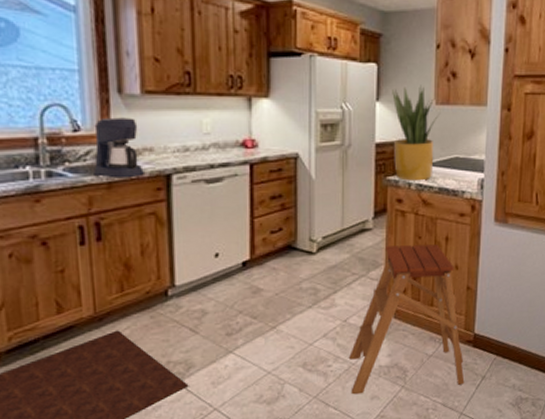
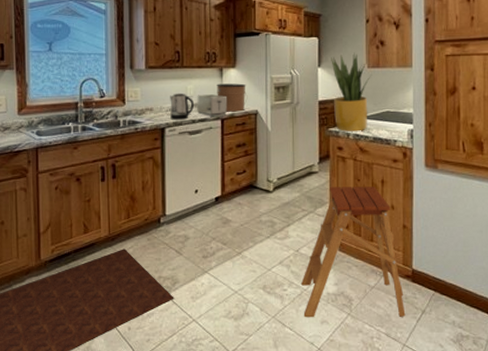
coffee maker: present [93,117,144,178] -> none [112,86,146,131]
kettle: none [178,128,213,164] -> present [170,93,195,120]
toaster: none [216,131,257,161] -> present [197,94,227,117]
bucket: none [243,118,285,155] -> present [217,83,248,112]

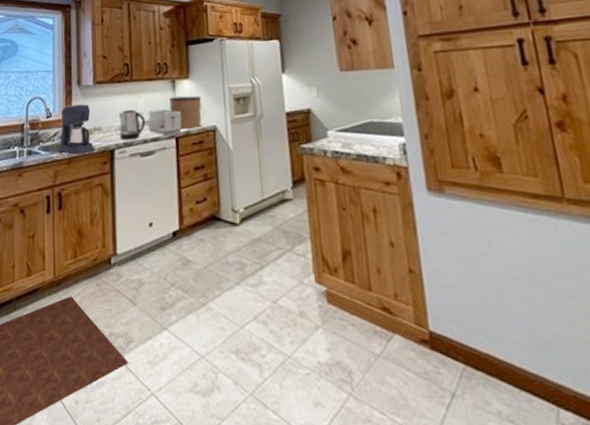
coffee maker: none [112,86,146,131] -> present [59,104,94,155]
step ladder: present [301,186,406,317] -> none [283,217,429,402]
planter: present [331,52,371,132] -> none [296,54,348,148]

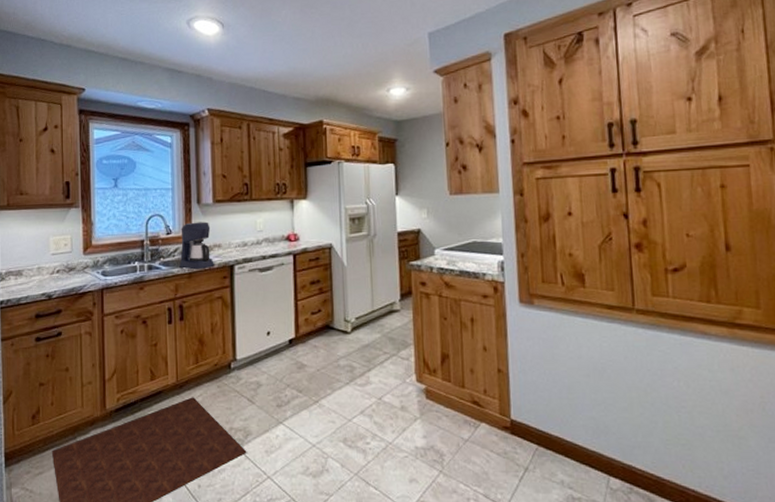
kettle: present [119,109,146,140] -> none [239,227,265,257]
toaster: present [148,109,182,135] -> none [267,228,299,252]
bucket: present [169,96,204,129] -> none [288,215,321,247]

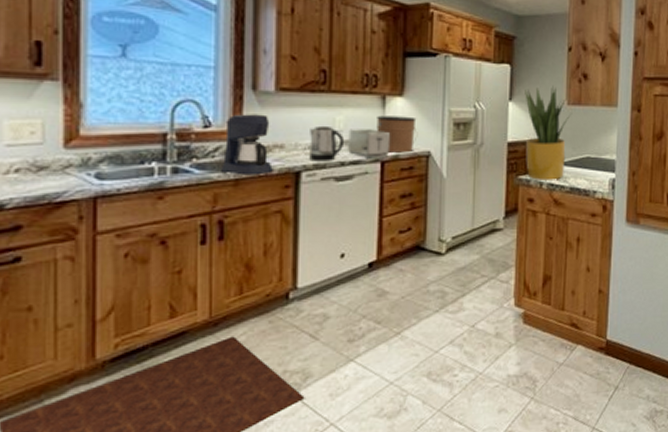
kettle: none [239,227,265,257] -> present [309,125,345,161]
toaster: none [267,228,299,252] -> present [348,129,389,159]
bucket: none [288,215,321,247] -> present [376,115,418,153]
planter: none [409,178,454,265] -> present [525,85,571,180]

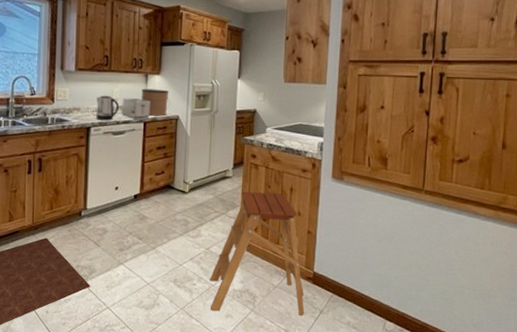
coffee maker: present [221,114,273,175] -> none [41,86,73,129]
step ladder: none [476,245,597,406] -> present [210,191,305,315]
planter: present [525,85,571,180] -> none [250,67,287,141]

